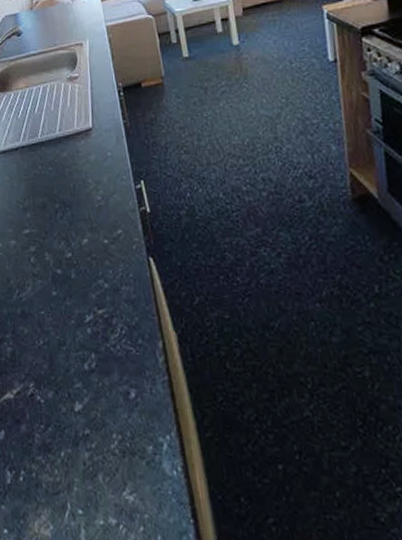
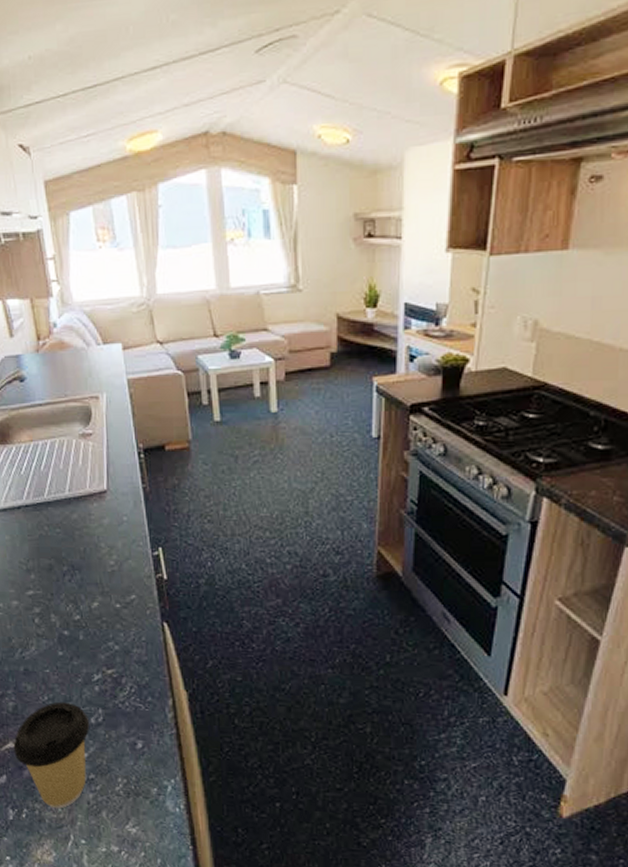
coffee cup: none [11,346,84,471] -> present [13,701,90,809]

